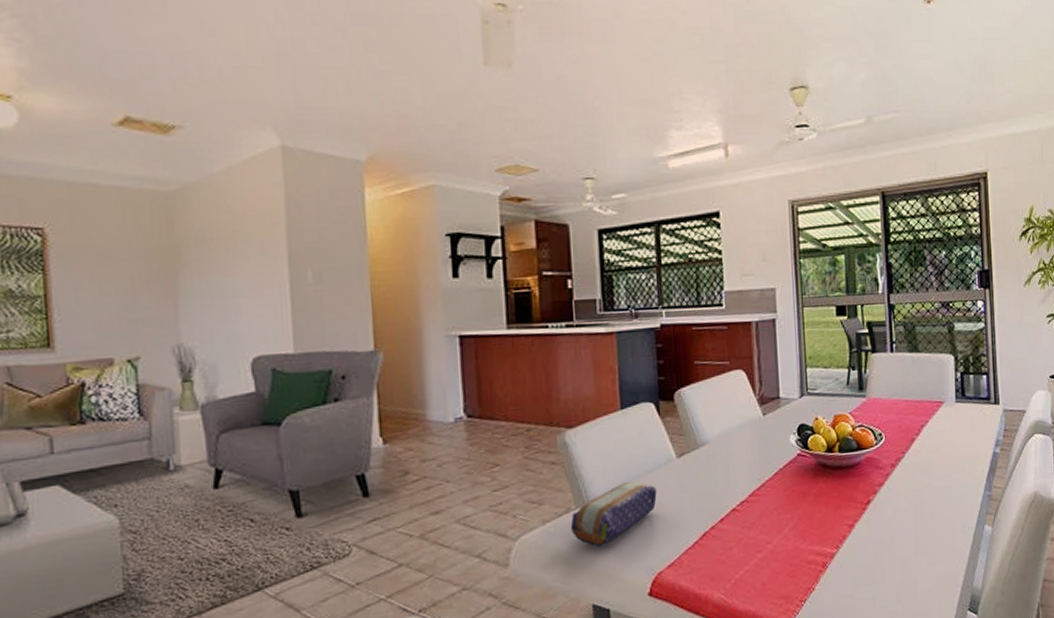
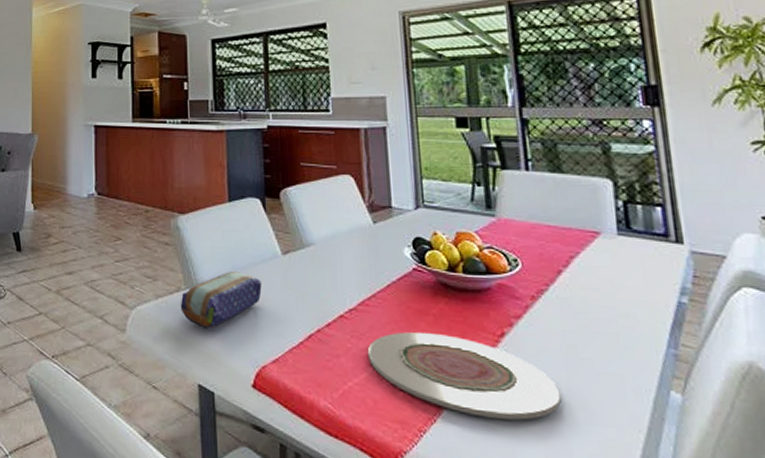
plate: none [756,510,910,578] -> present [367,332,561,420]

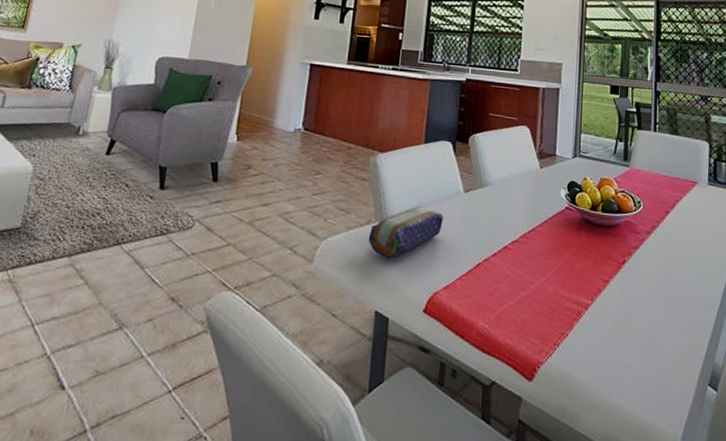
plate: present [367,332,561,420] -> none [522,260,658,332]

